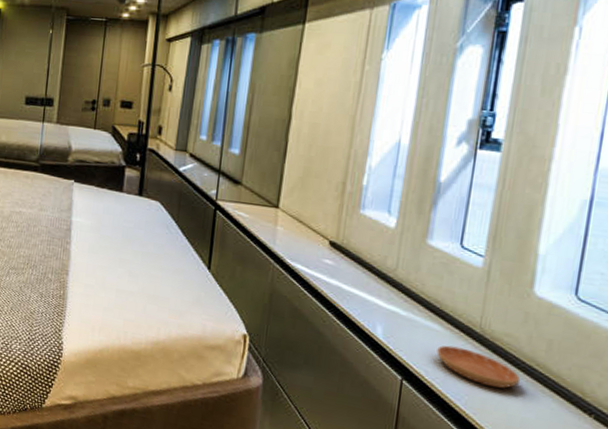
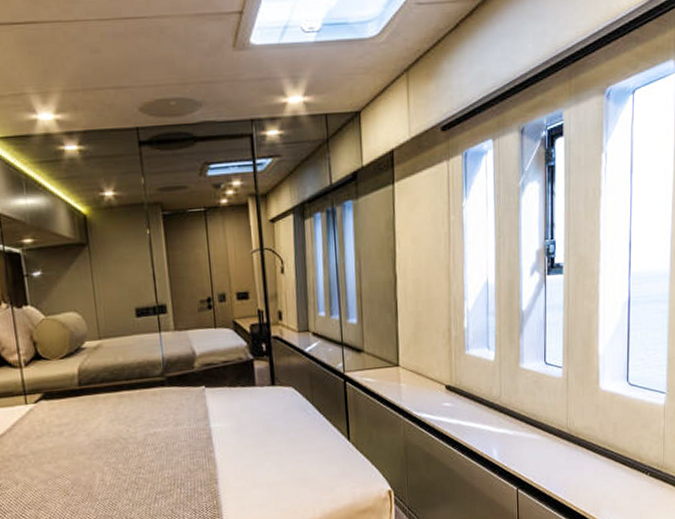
saucer: present [436,345,521,389] -> none [539,448,599,475]

